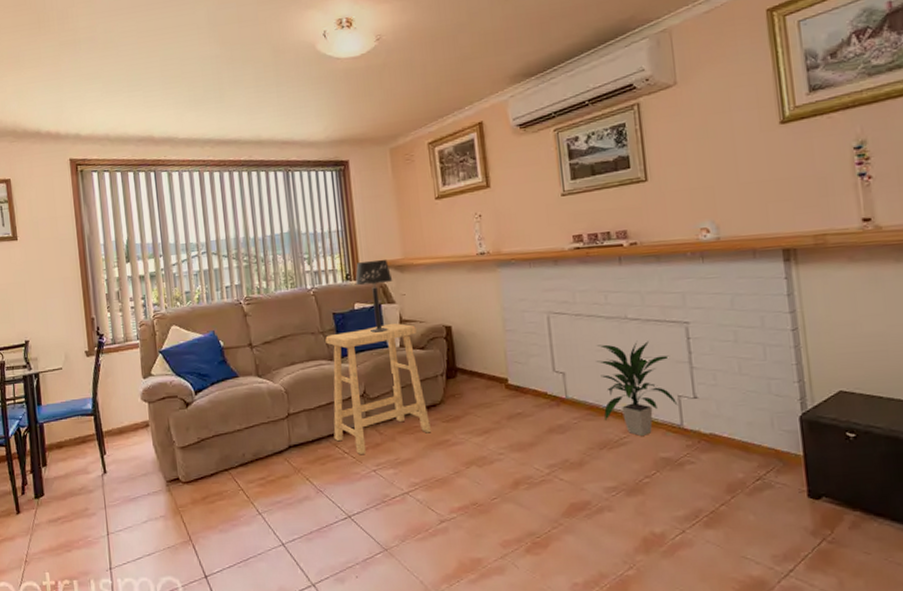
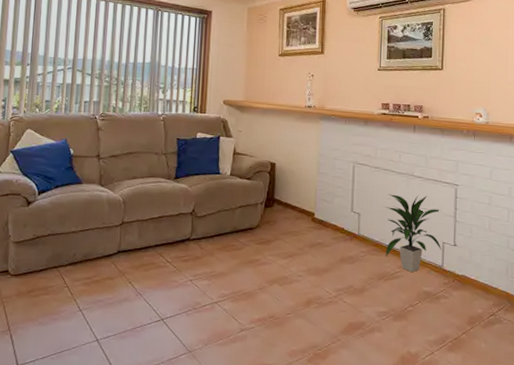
stool: present [325,323,431,455] -> none [160,154,247,266]
table lamp: present [355,259,393,333] -> none [200,98,233,161]

